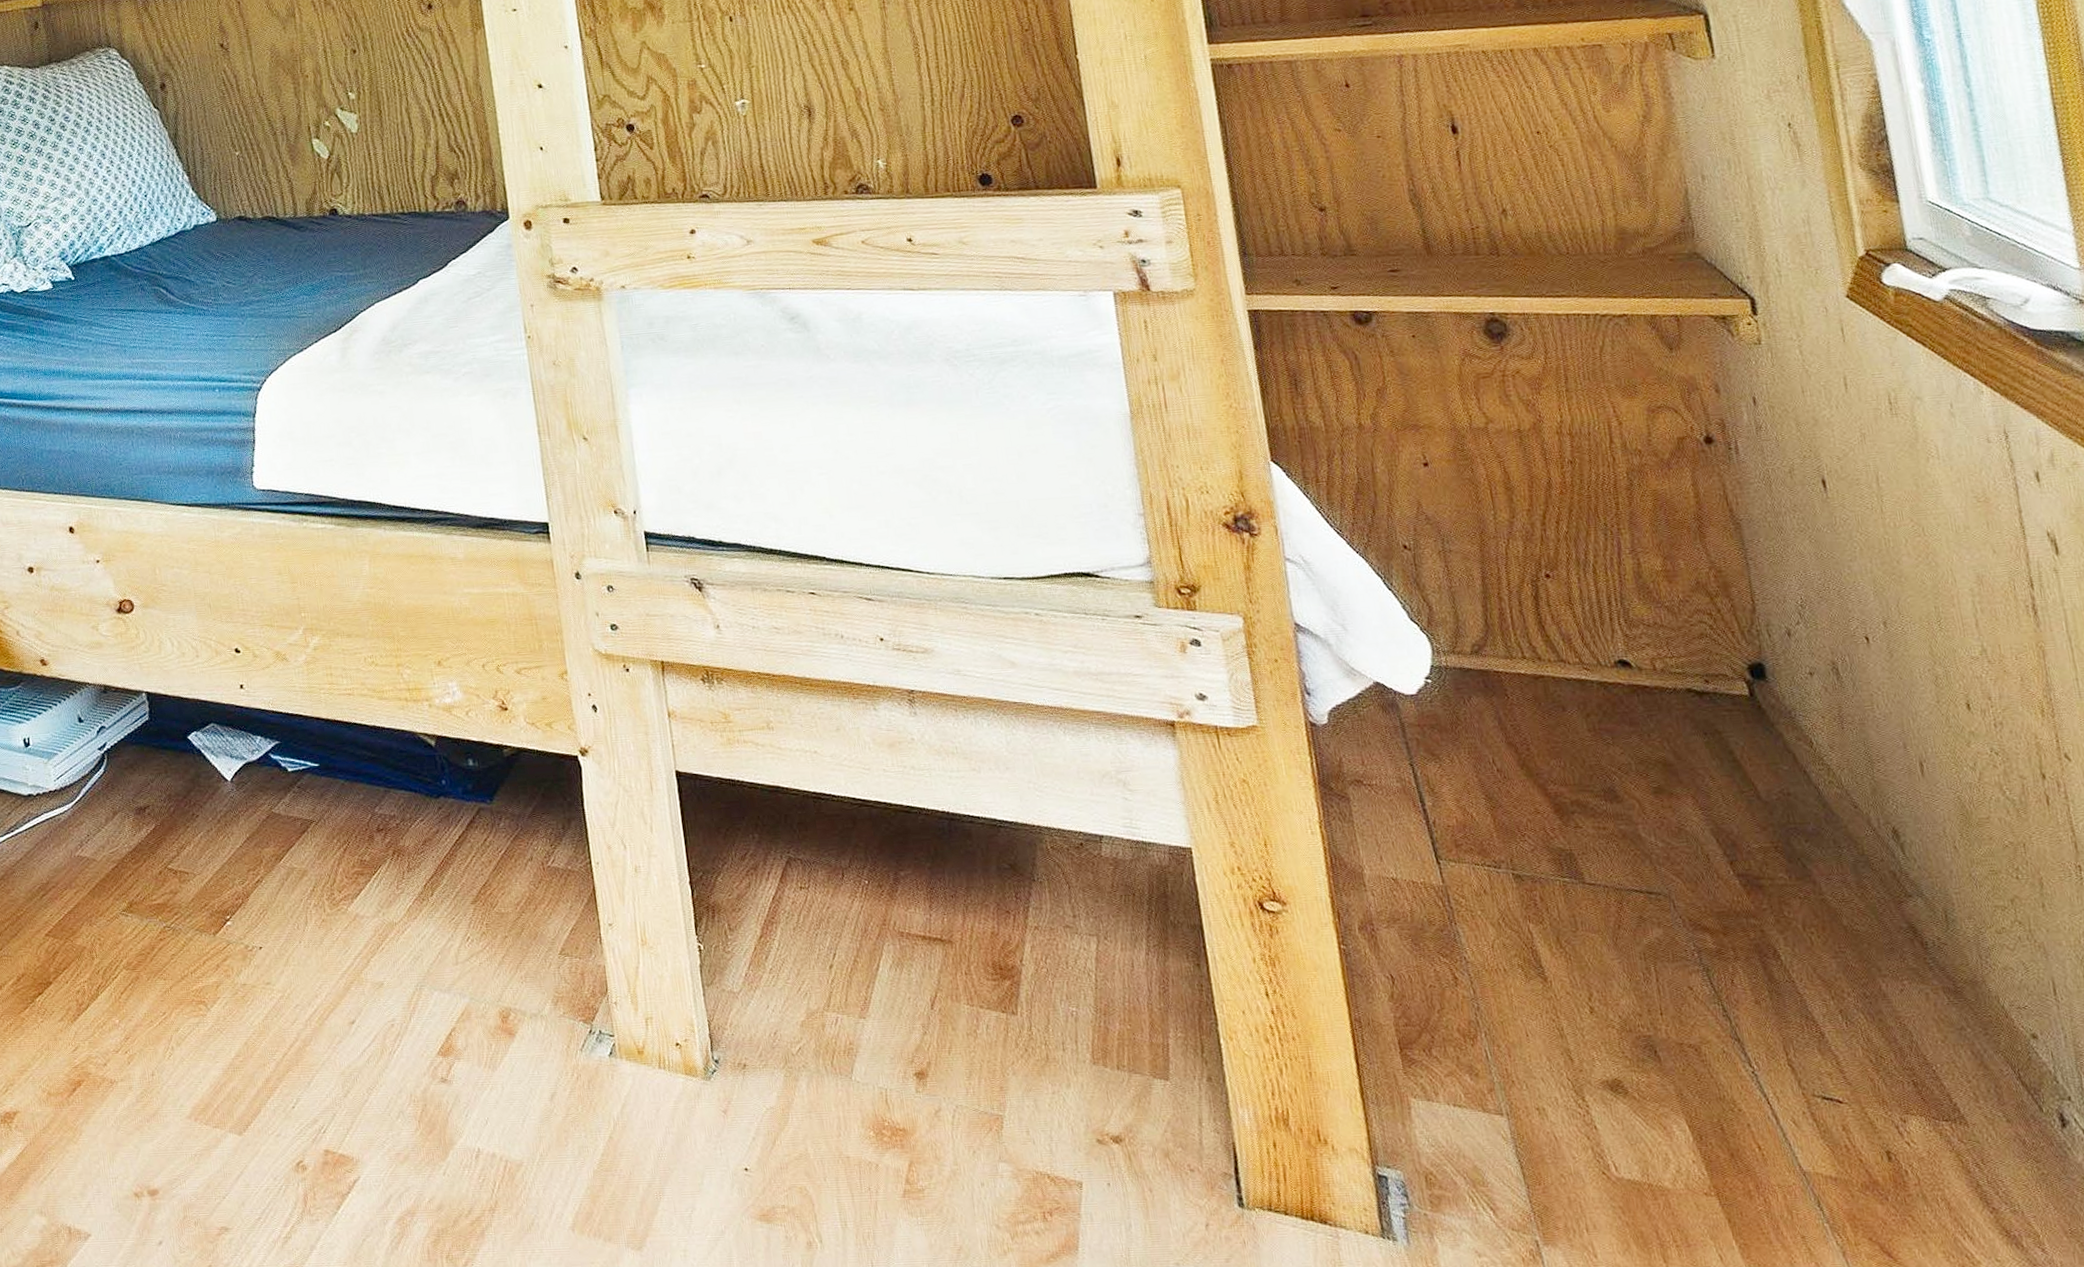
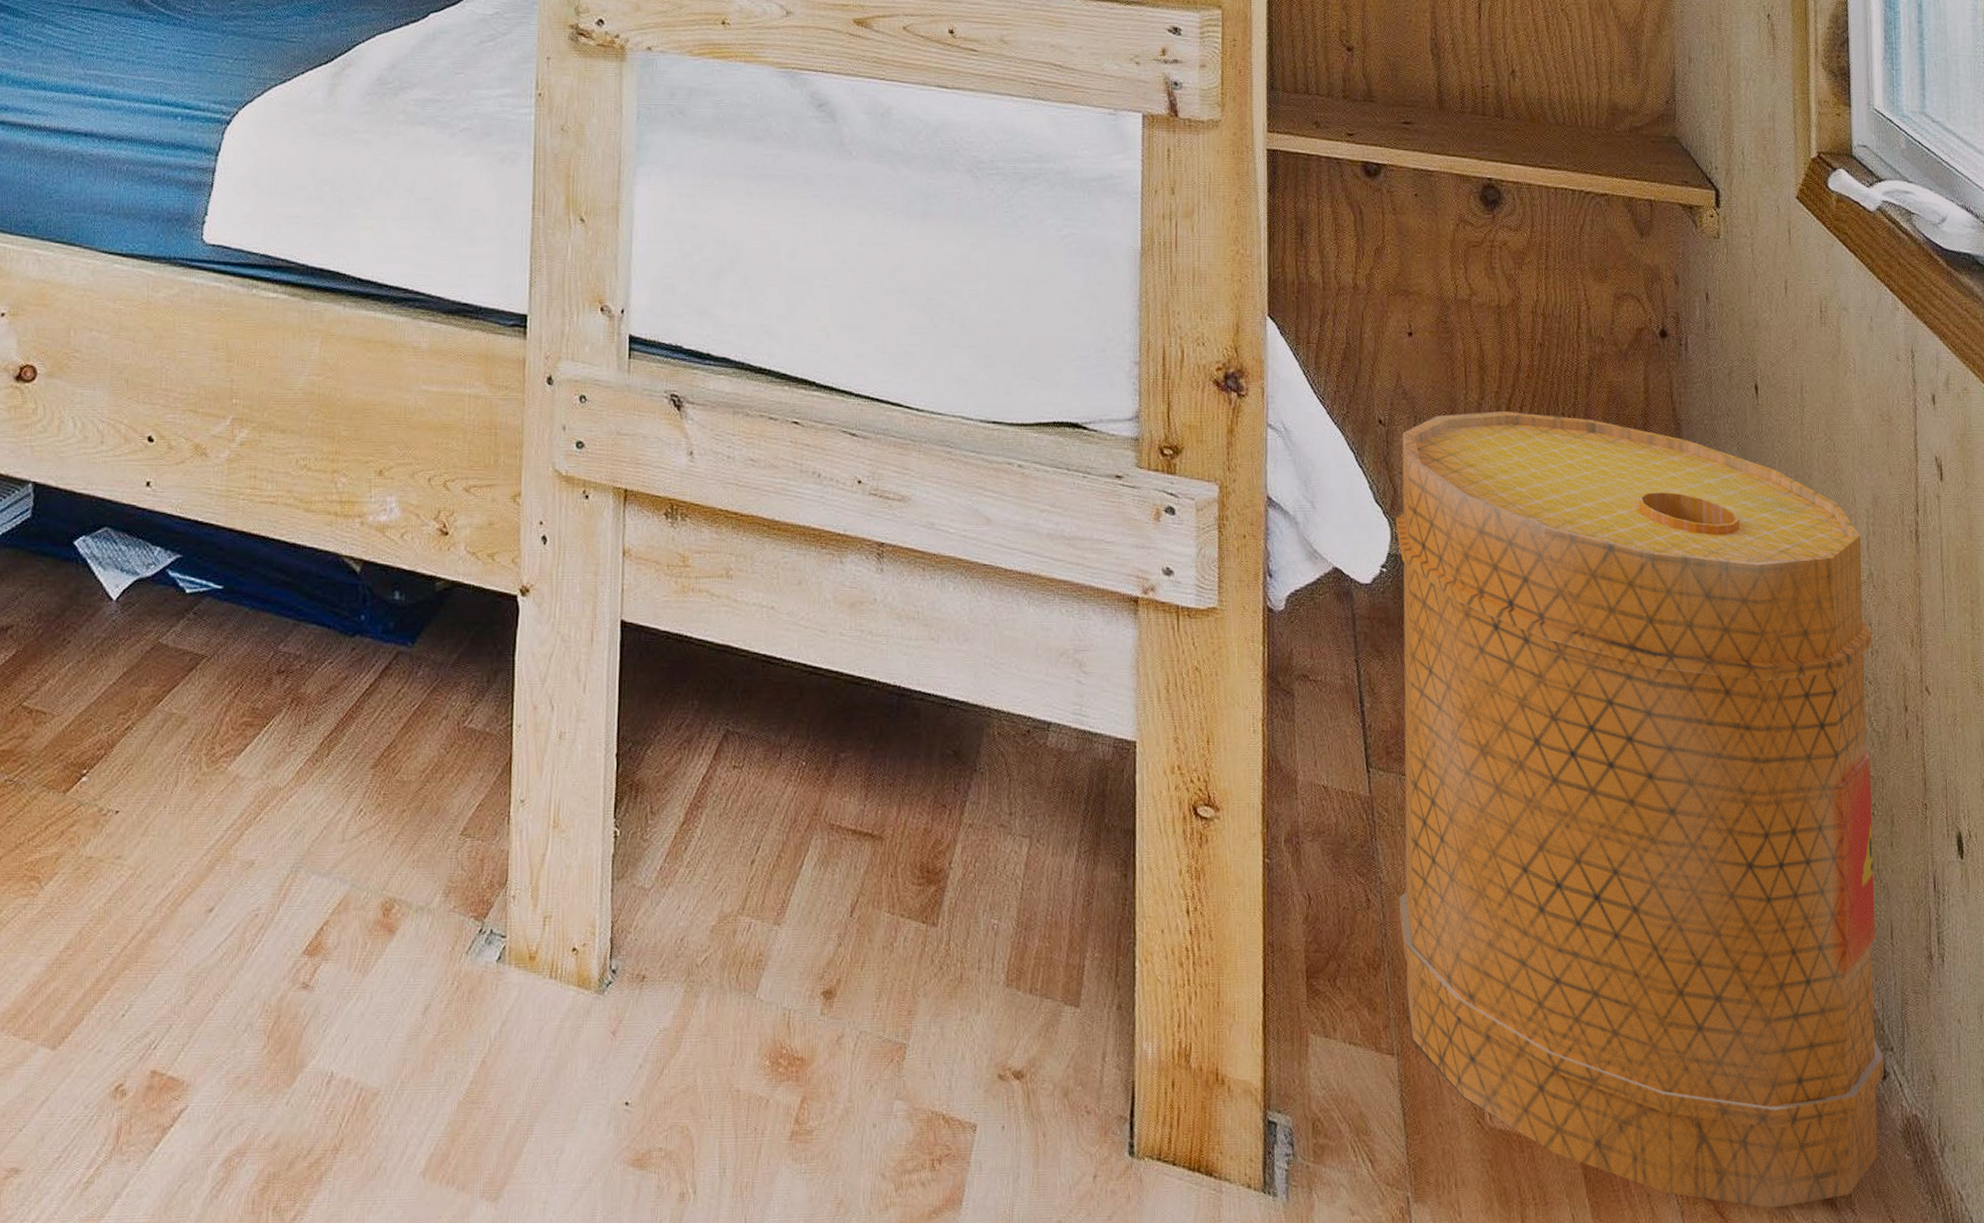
basket: none [1430,526,2066,1248] -> present [1396,411,1884,1208]

